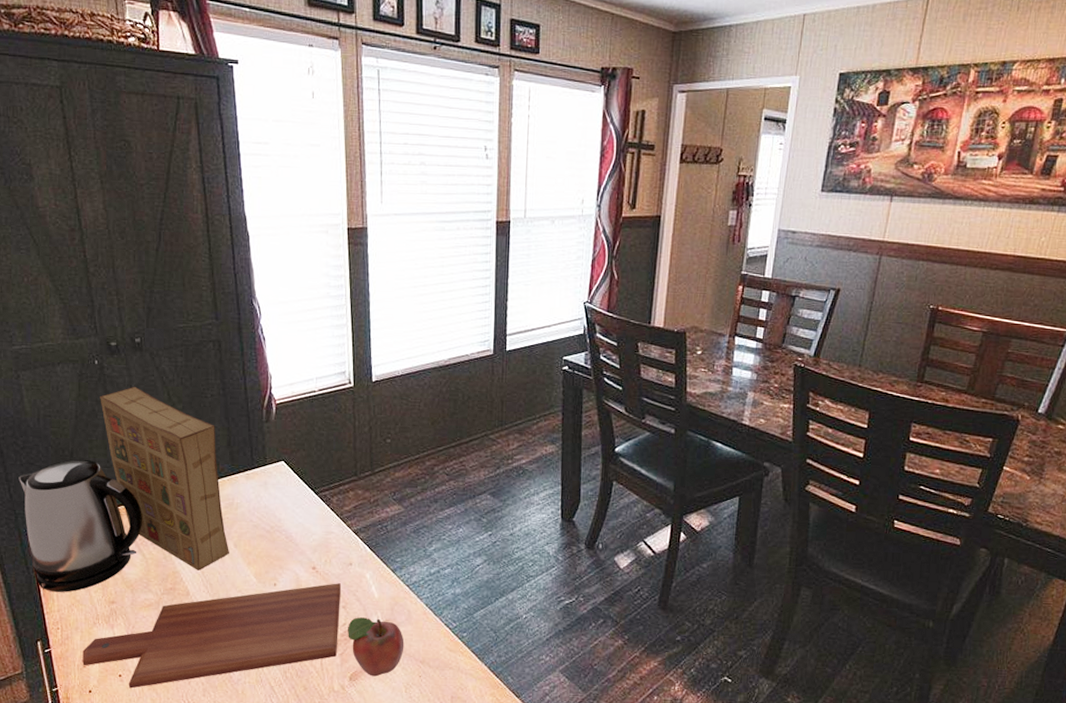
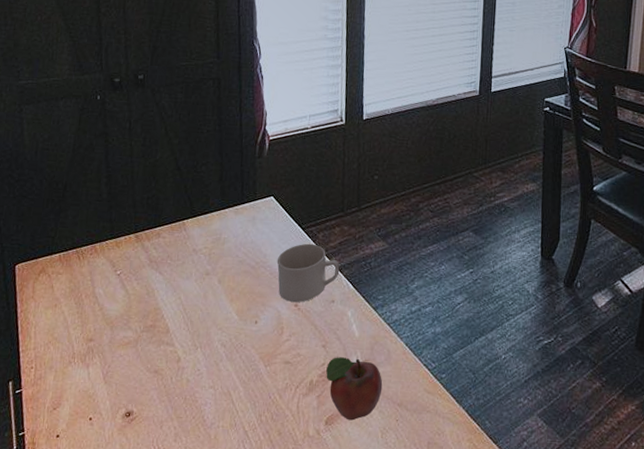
kettle: present [19,459,143,592] -> none [9,192,130,329]
cutting board: present [82,583,341,689] -> none [53,321,322,433]
decorative box: present [100,386,229,571] -> none [98,121,213,307]
mug: none [292,507,356,565] -> present [277,243,340,302]

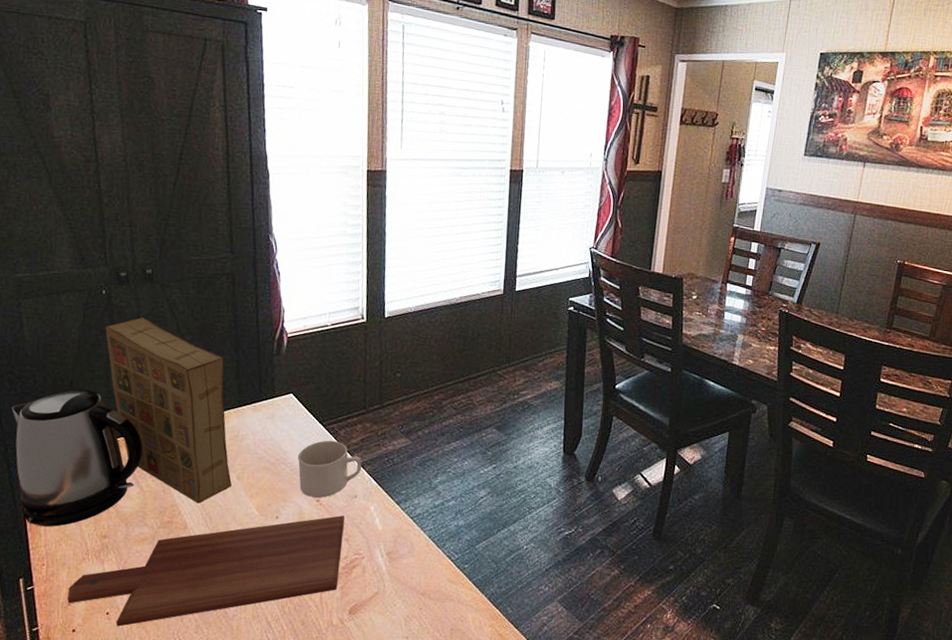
kettle: none [9,192,130,329] -> present [12,389,143,527]
cutting board: none [53,321,322,433] -> present [67,515,344,627]
decorative box: none [98,121,213,307] -> present [105,317,232,503]
fruit: present [325,357,383,421] -> none [348,550,406,610]

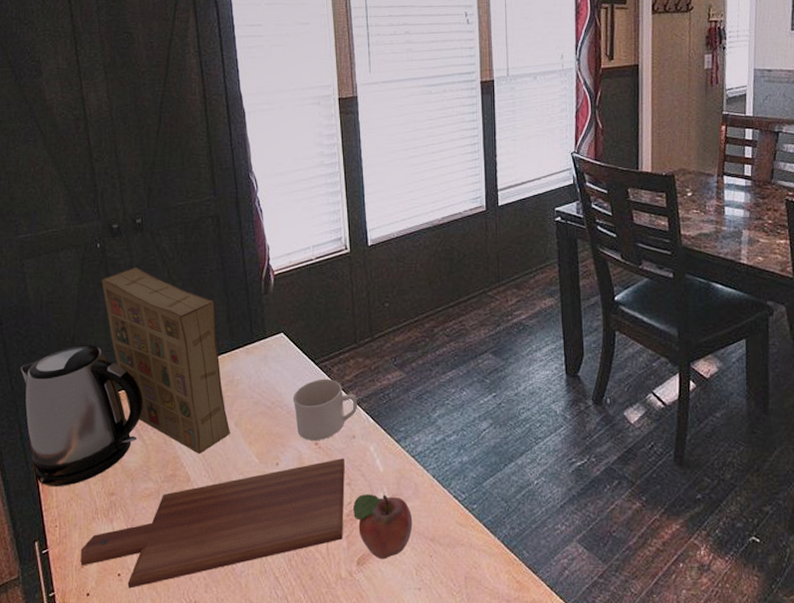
fruit: none [348,550,406,610] -> present [352,494,413,559]

